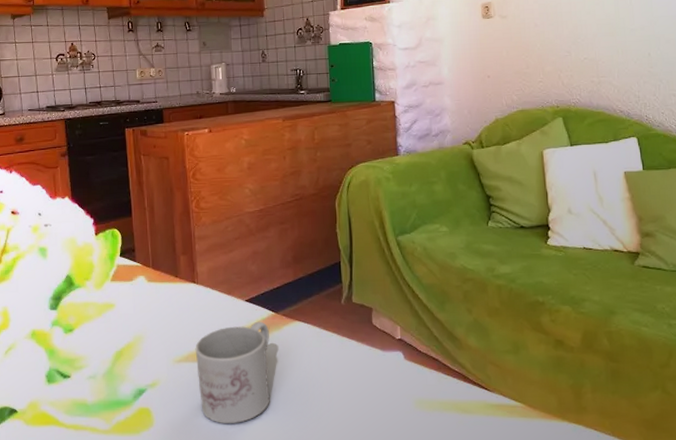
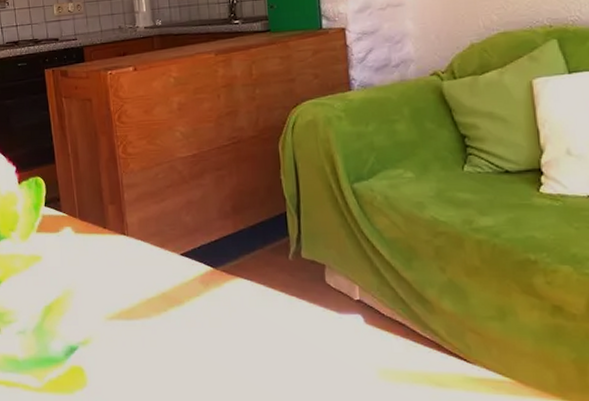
mug: present [195,321,270,424] -> none [128,277,212,388]

